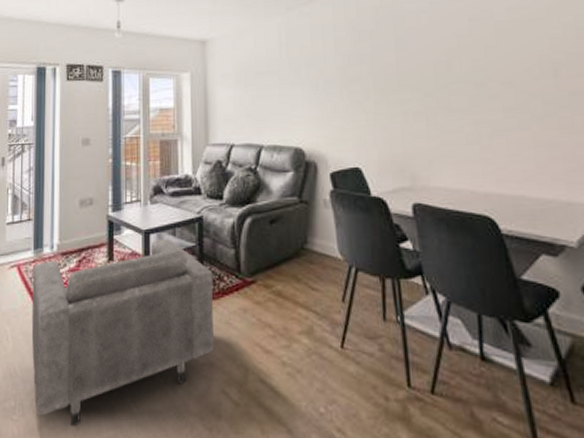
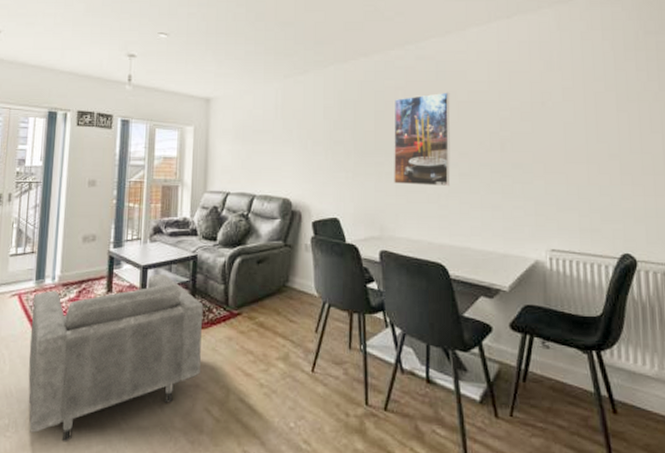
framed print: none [417,11,492,125] -> present [394,92,450,187]

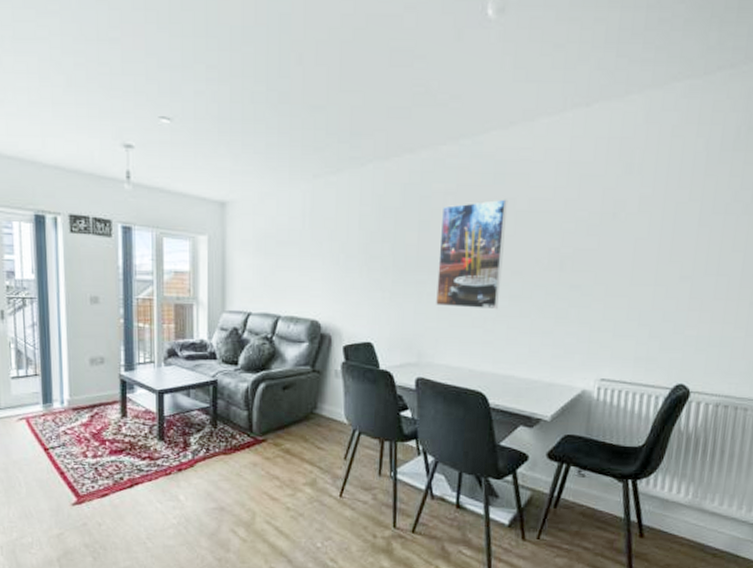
armchair: present [28,273,204,442] -> none [43,398,226,559]

